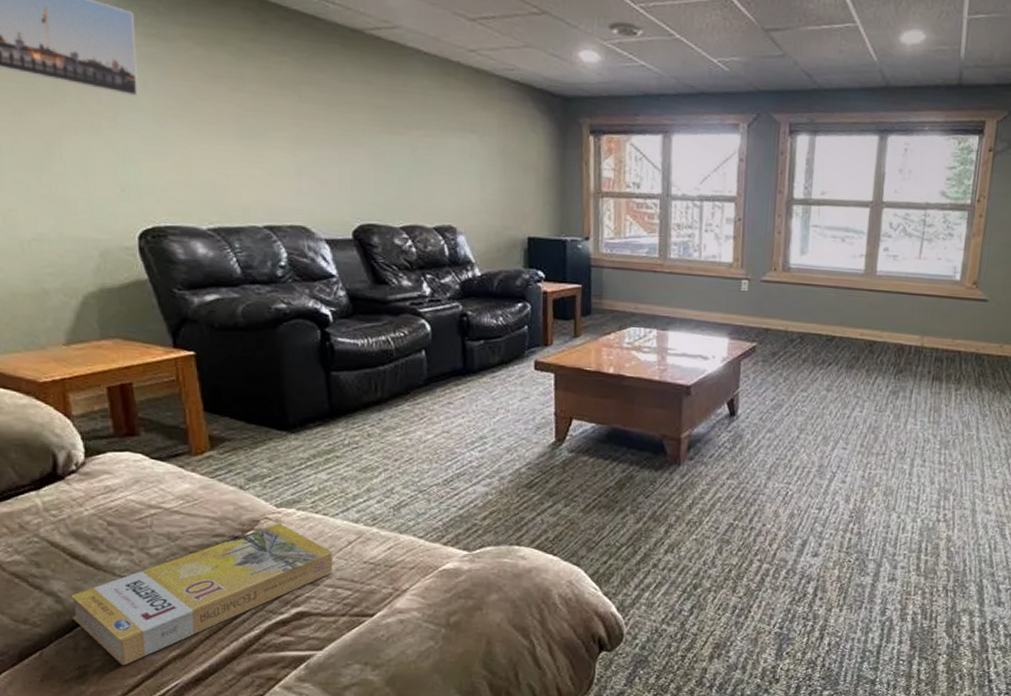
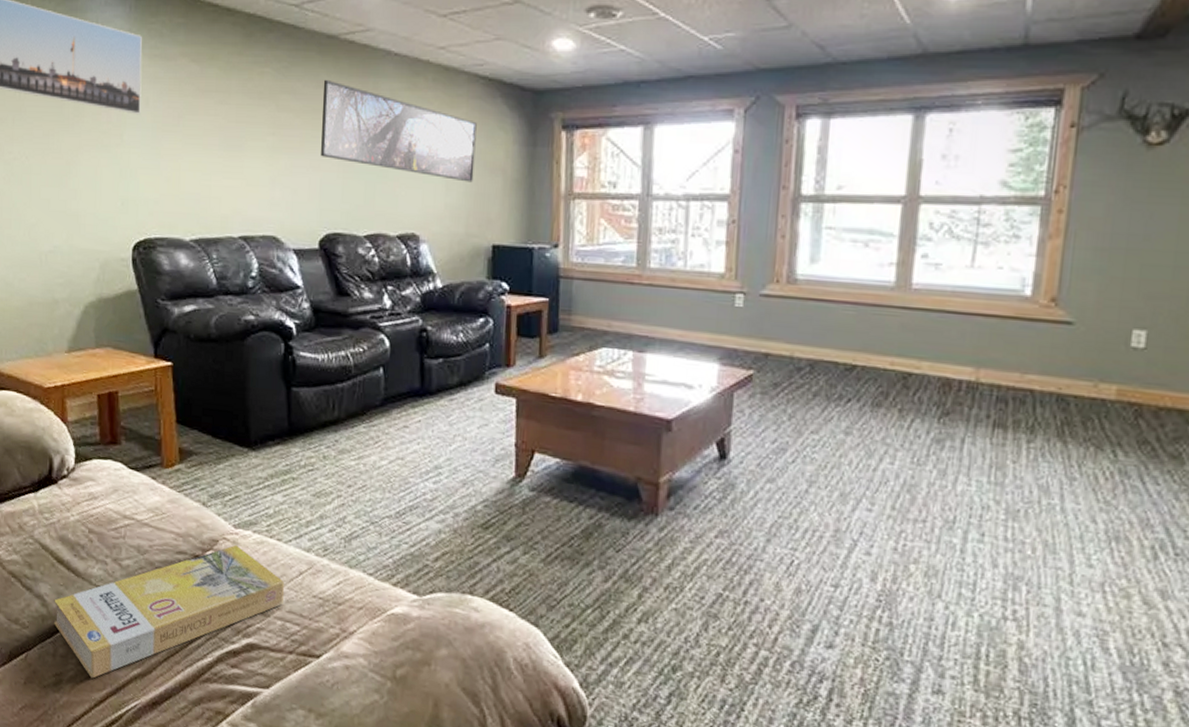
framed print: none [349,74,509,179] -> present [321,80,477,183]

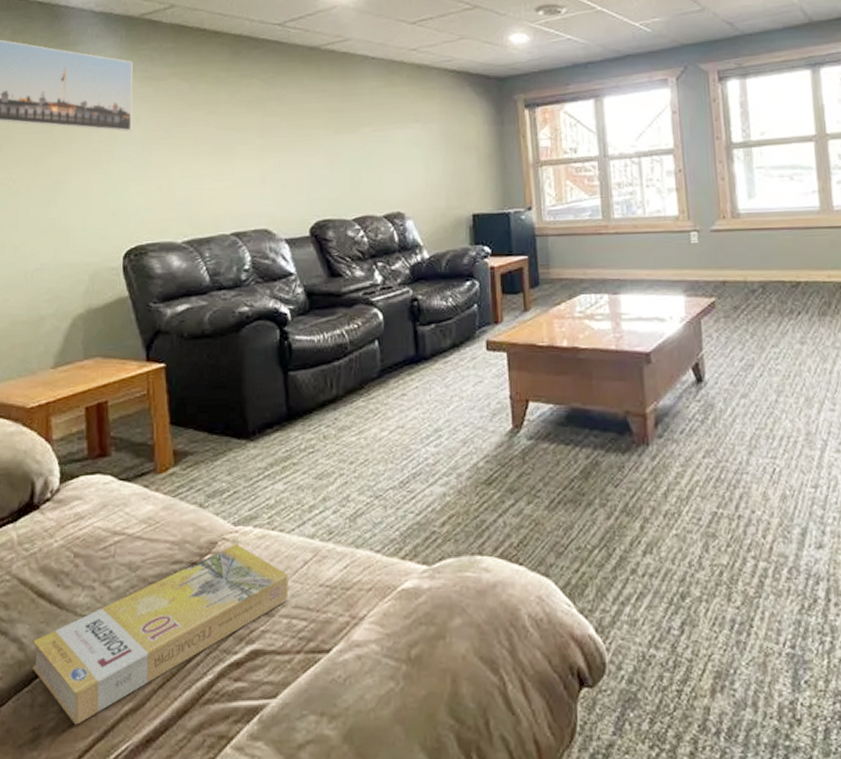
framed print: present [321,80,477,183] -> none [307,85,450,162]

